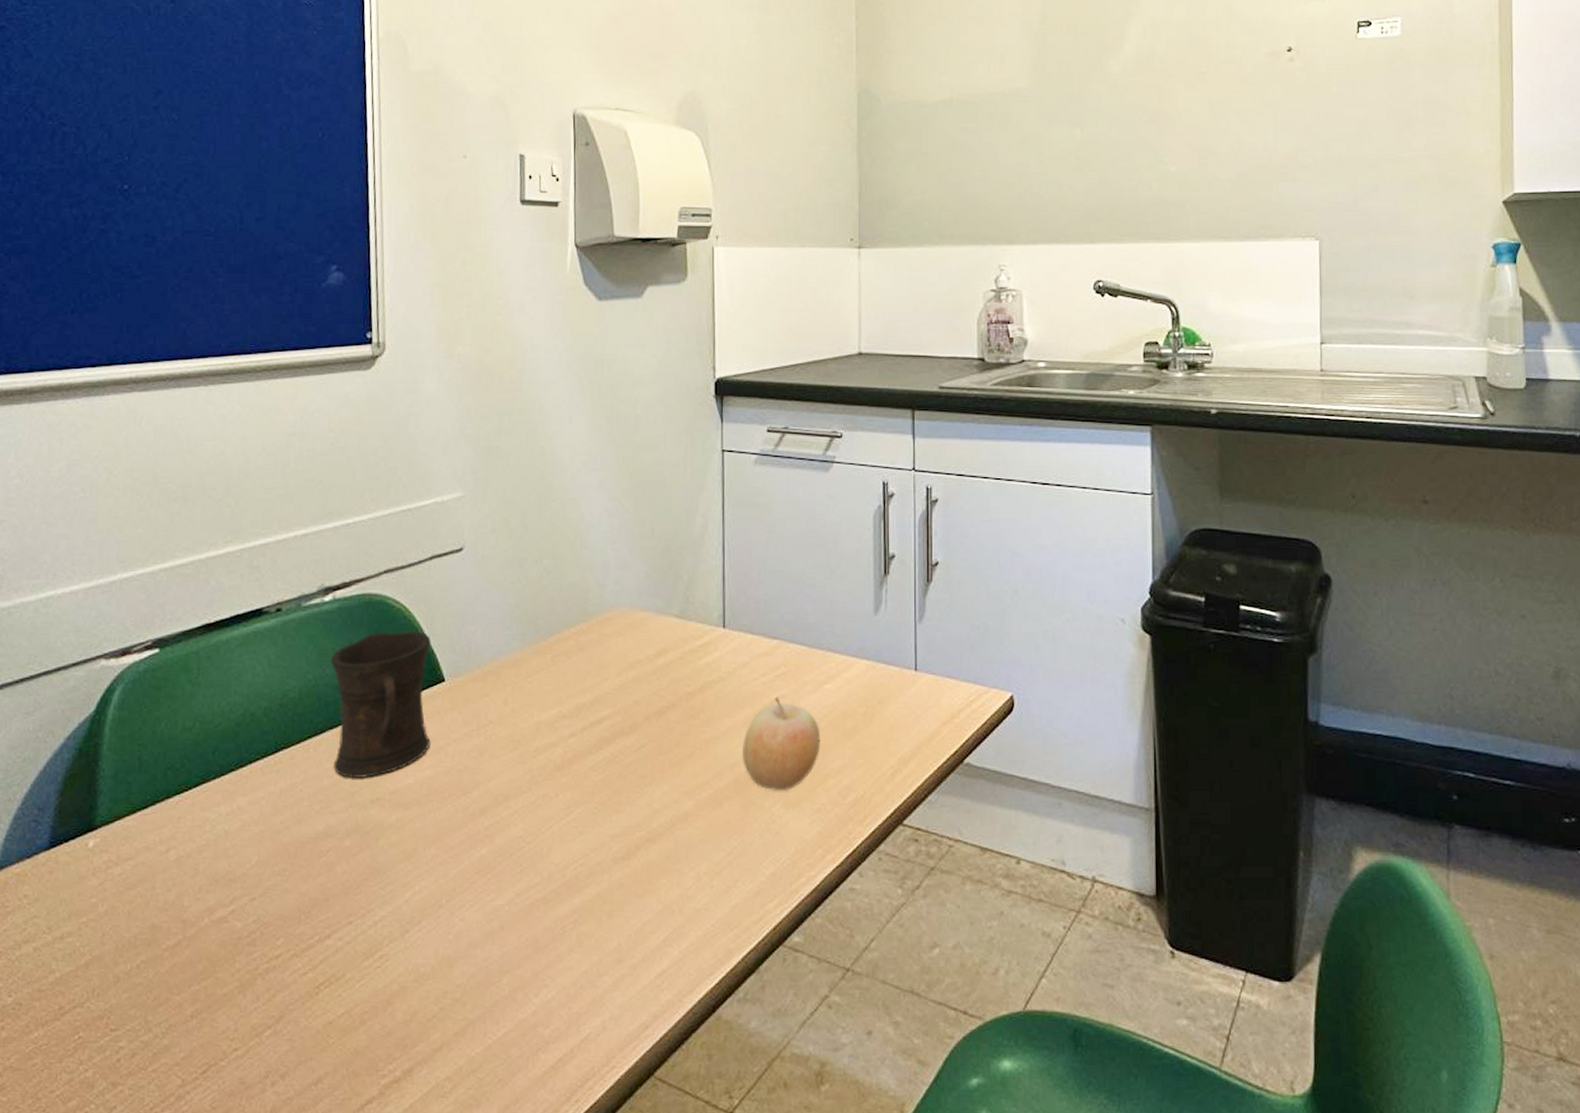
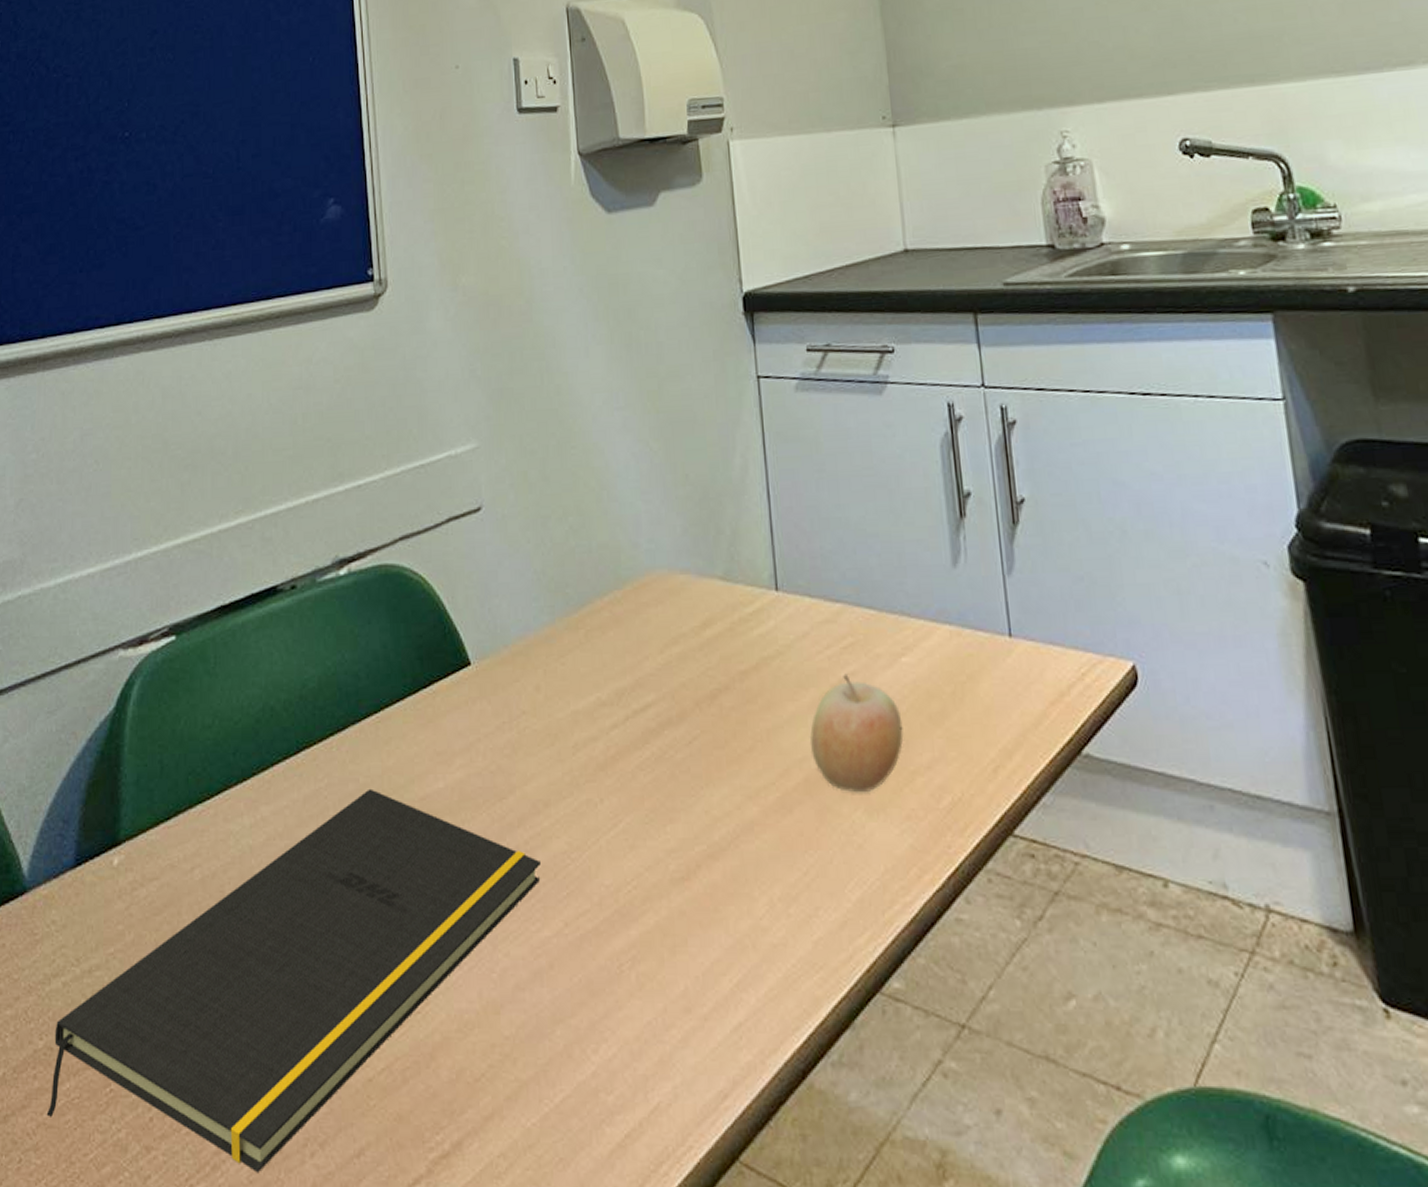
notepad: none [13,783,498,1101] -> present [46,788,540,1173]
mug: present [331,631,431,778] -> none [350,606,460,782]

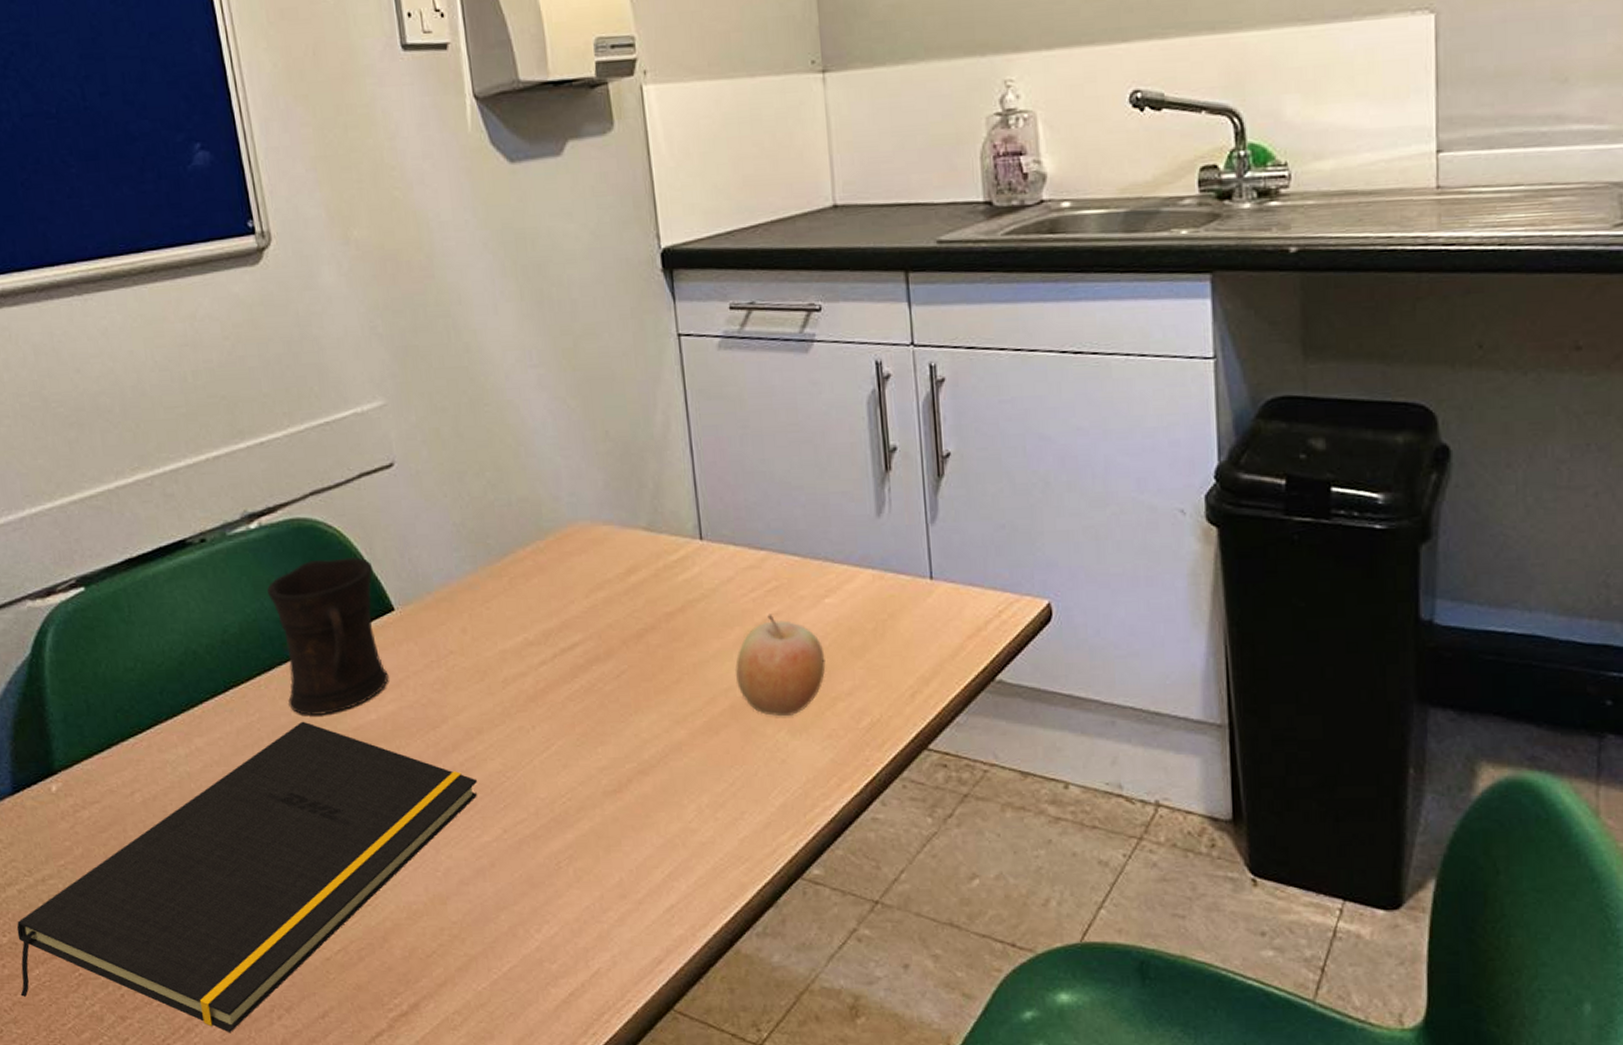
mug: none [350,606,460,782] -> present [267,557,389,715]

